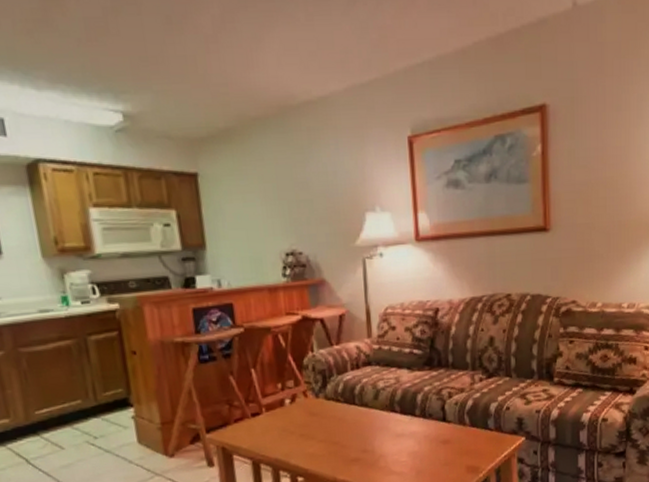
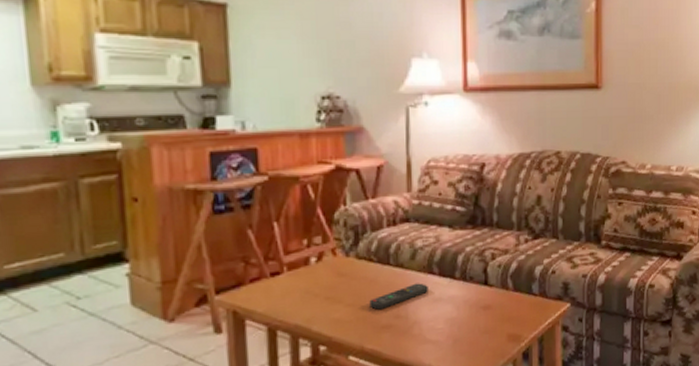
remote control: none [339,420,392,445] -> present [369,283,428,310]

